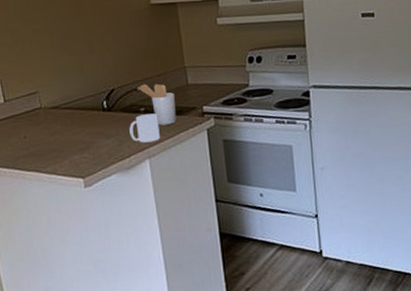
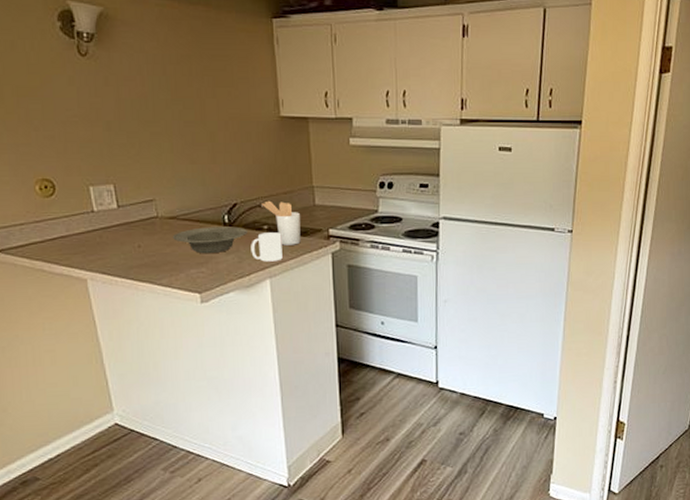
bowl: none [55,111,126,140] -> present [172,226,247,254]

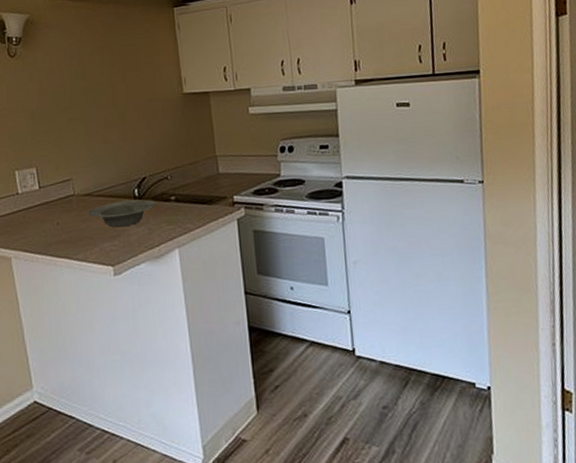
mug: present [251,232,283,262] -> none [159,202,190,232]
utensil holder: present [261,200,301,245] -> none [168,172,207,215]

